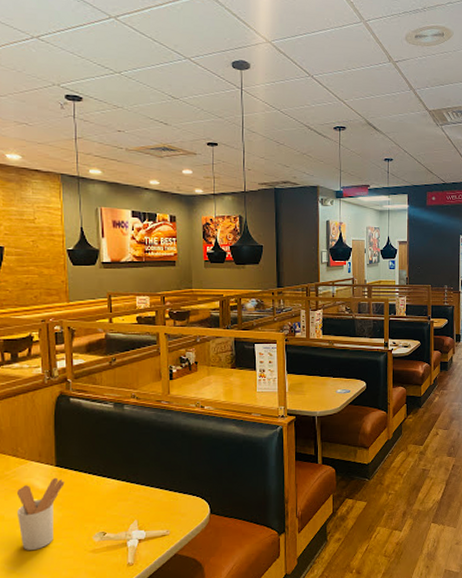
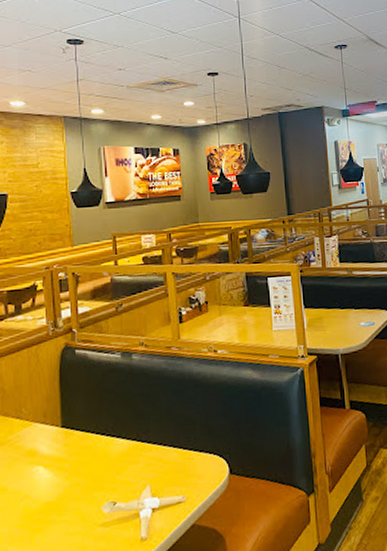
utensil holder: present [17,477,65,551] -> none [21,440,71,528]

